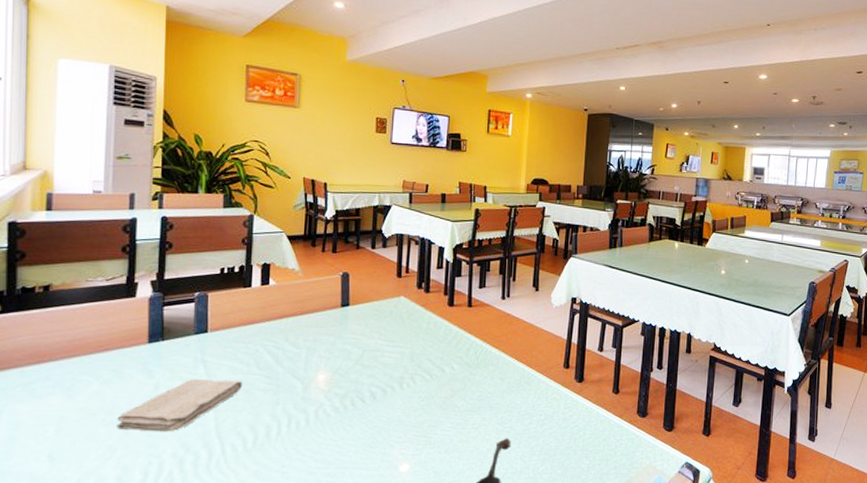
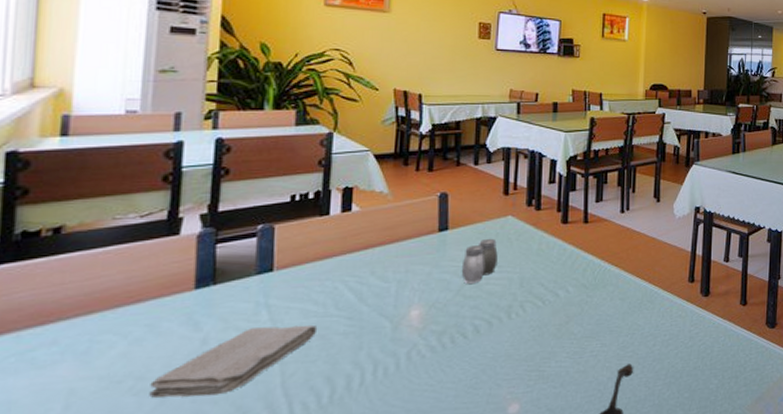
salt and pepper shaker: none [360,315,392,355] -> present [461,238,498,284]

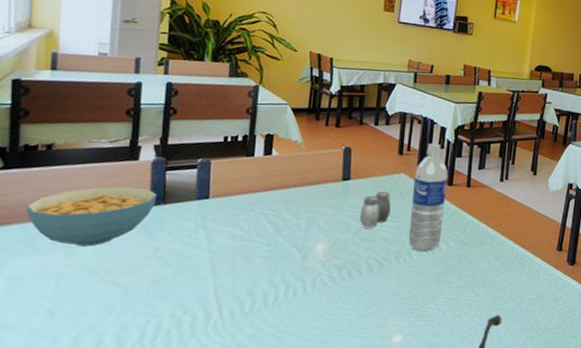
cereal bowl: none [22,268,205,351] -> present [26,186,157,247]
washcloth: present [149,324,318,398] -> none [116,243,243,293]
water bottle: none [521,178,562,303] -> present [409,143,448,252]

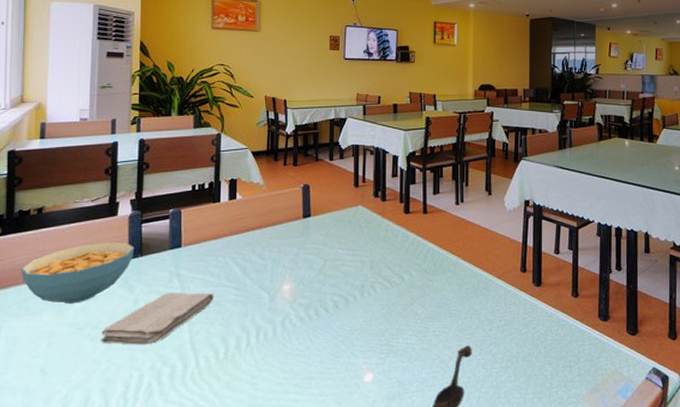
washcloth: none [116,243,243,293] -> present [101,292,214,345]
salt and pepper shaker: present [359,191,391,229] -> none [322,225,351,264]
water bottle: present [409,143,448,252] -> none [372,172,404,284]

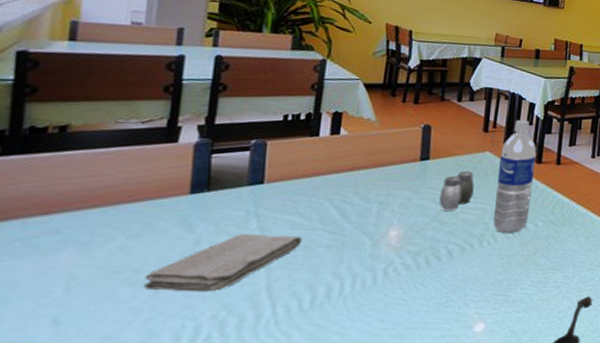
cereal bowl: present [20,242,135,304] -> none [28,172,200,243]
salt and pepper shaker: none [322,225,351,264] -> present [439,170,474,211]
water bottle: none [372,172,404,284] -> present [493,119,537,234]

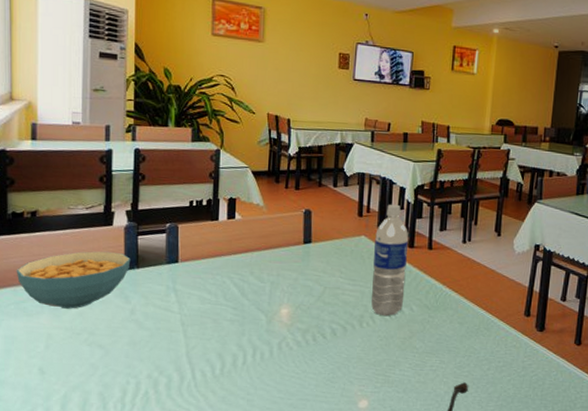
cereal bowl: none [28,172,200,243] -> present [16,251,131,309]
washcloth: present [144,234,303,292] -> none [98,306,211,355]
salt and pepper shaker: present [439,170,474,211] -> none [322,254,352,292]

